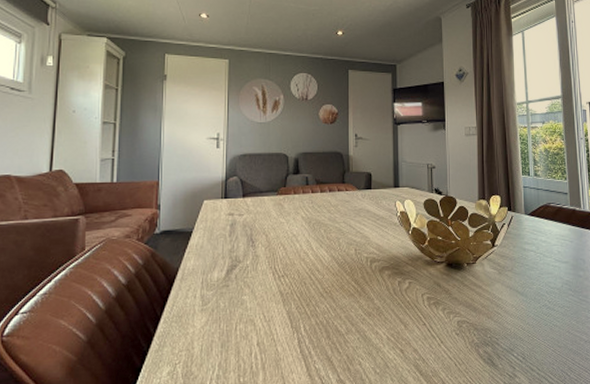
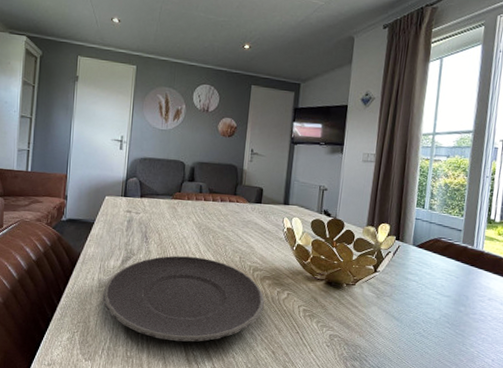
plate: none [207,255,386,356] -> present [102,255,264,342]

